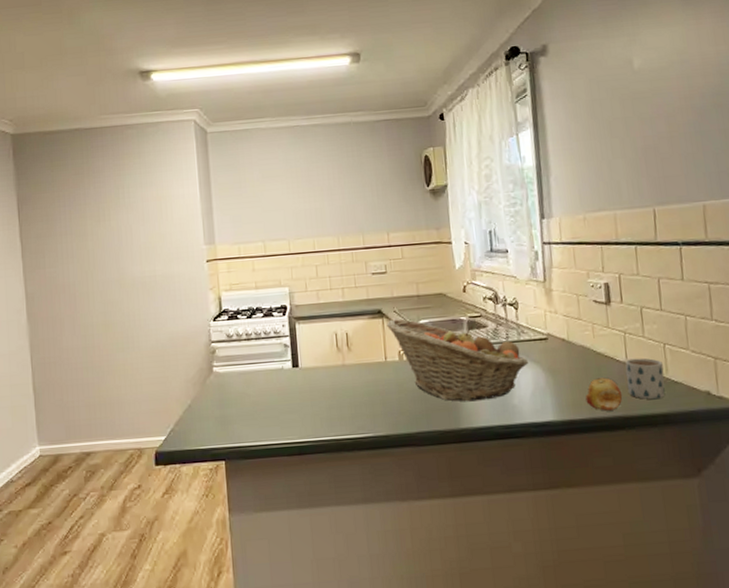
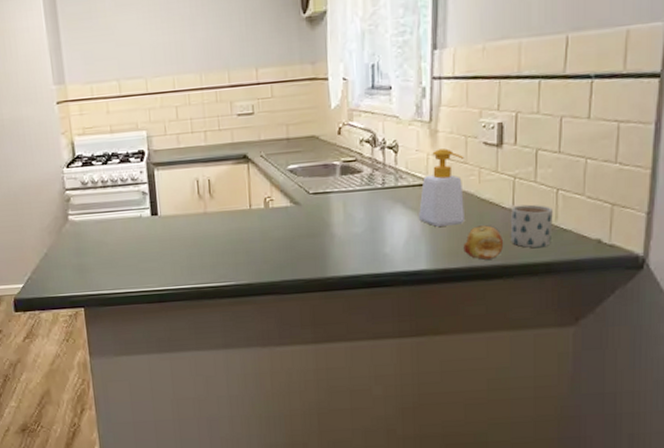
fruit basket: present [387,319,528,402] -> none [252,164,404,251]
soap bottle: none [541,306,584,379] -> present [419,148,464,227]

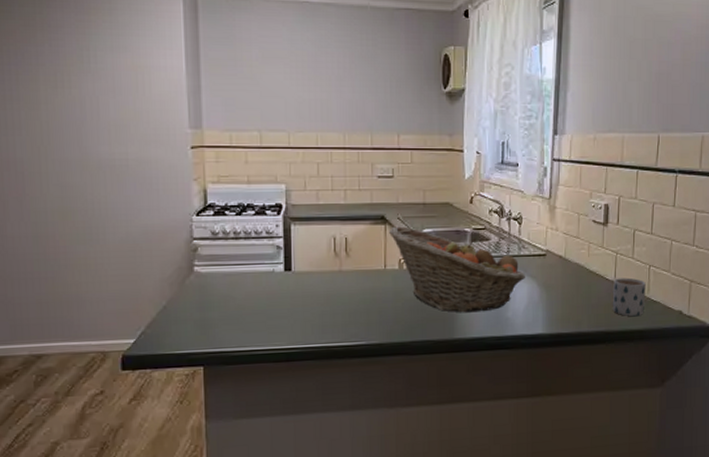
fruit basket: none [252,164,404,251] -> present [389,226,525,313]
soap bottle: present [419,148,464,227] -> none [538,223,577,294]
apple: present [463,225,504,260] -> none [574,295,607,326]

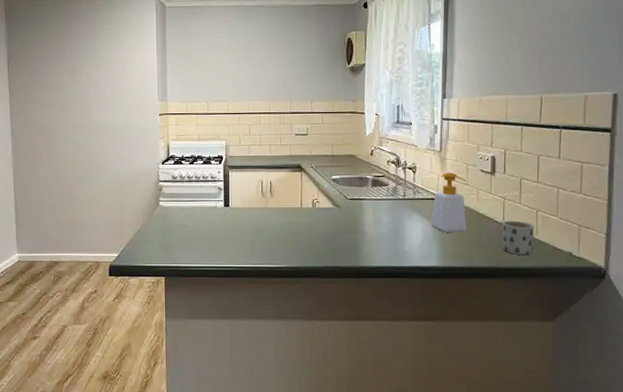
fruit basket: present [389,226,525,313] -> none [304,173,420,245]
soap bottle: none [538,223,577,294] -> present [431,172,466,232]

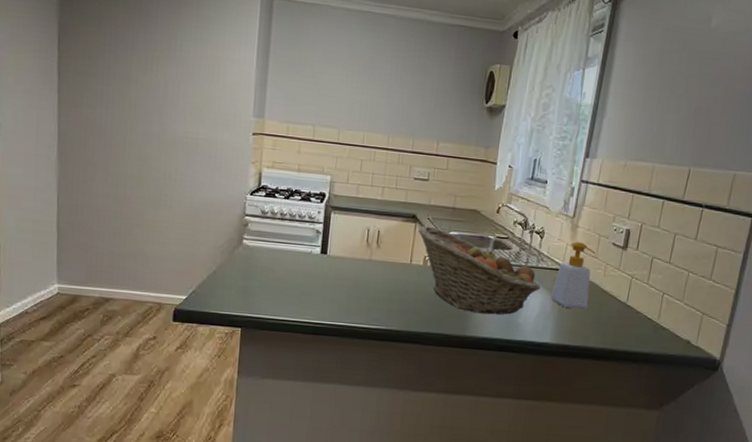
fruit basket: none [304,173,420,245] -> present [418,226,541,315]
mug: present [501,220,534,256] -> none [620,301,657,340]

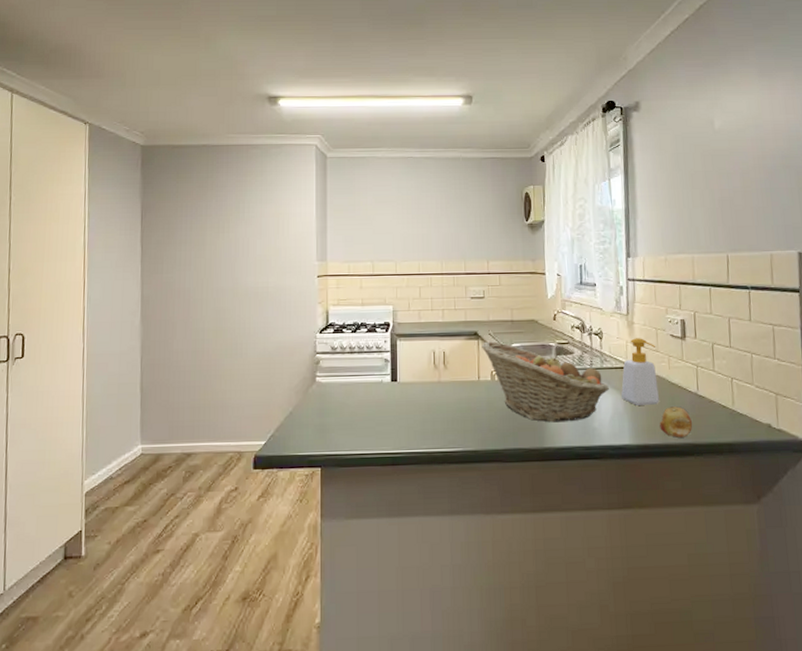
apple: none [582,313,616,343] -> present [659,406,693,438]

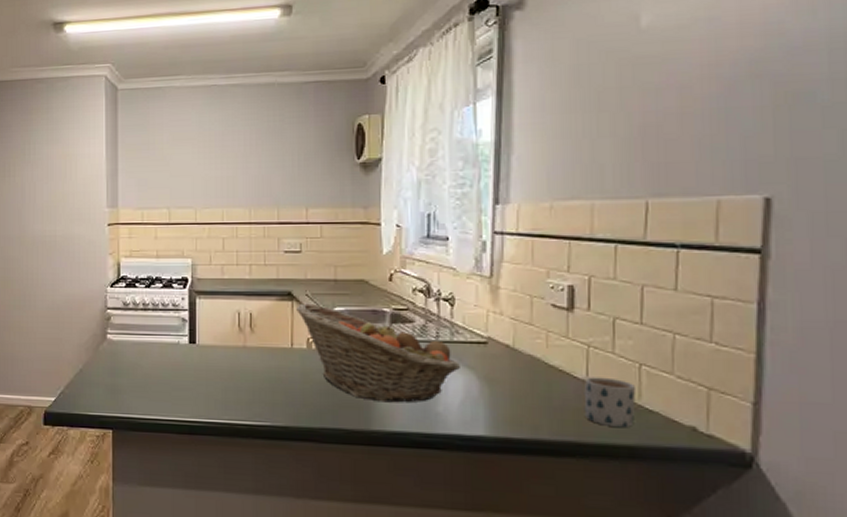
soap bottle: present [621,338,659,405] -> none [477,307,530,391]
apple: present [659,406,693,438] -> none [528,394,577,434]
mug: none [696,390,731,429] -> present [583,377,636,428]

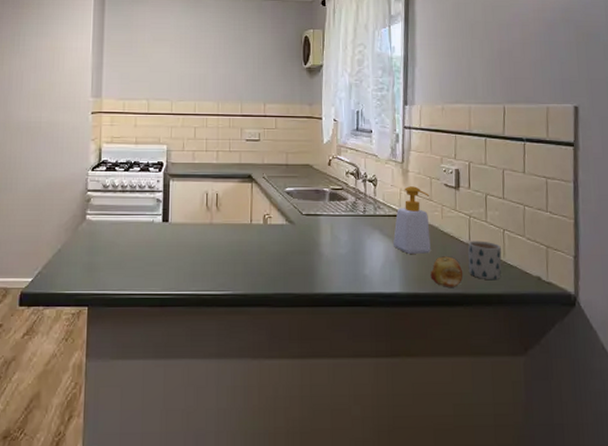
fruit basket: present [296,303,460,403] -> none [255,185,381,268]
soap bottle: none [477,307,530,391] -> present [393,186,431,254]
apple: none [528,394,577,434] -> present [430,256,463,287]

